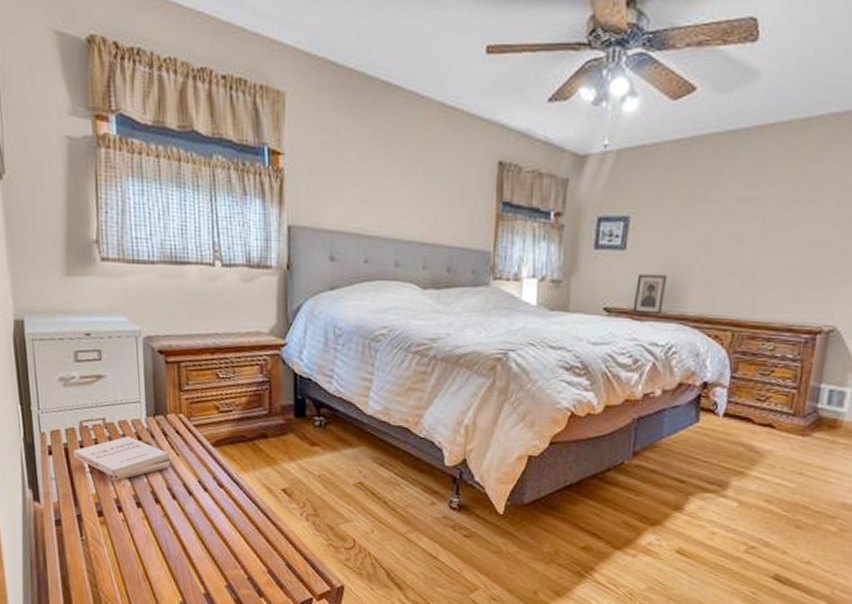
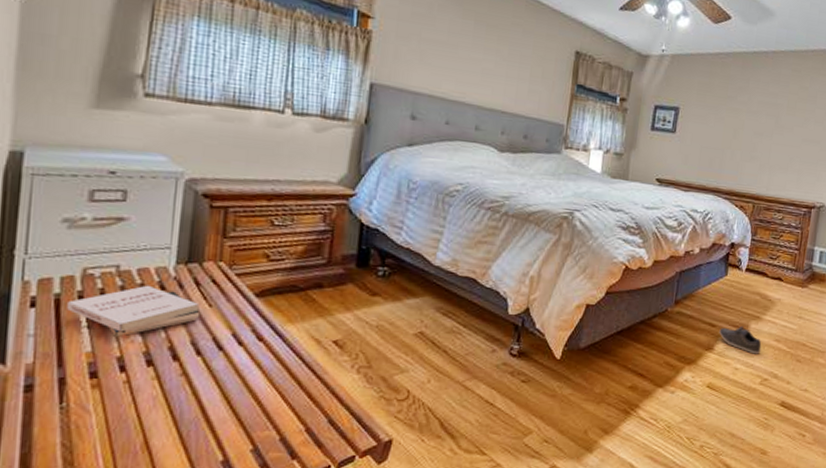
picture frame: present [632,274,668,315] -> none [679,153,707,187]
shoe: none [690,482,747,517] -> present [719,326,762,354]

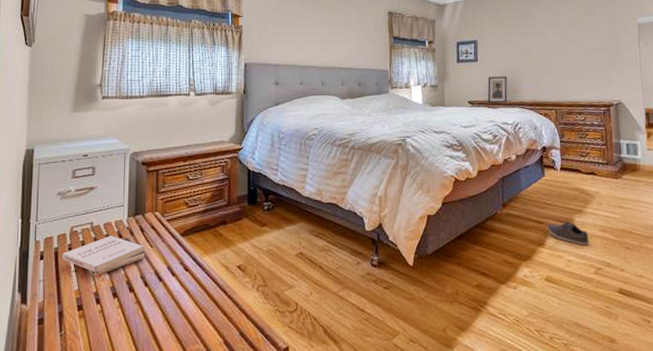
picture frame: none [679,153,707,187] -> present [487,76,508,104]

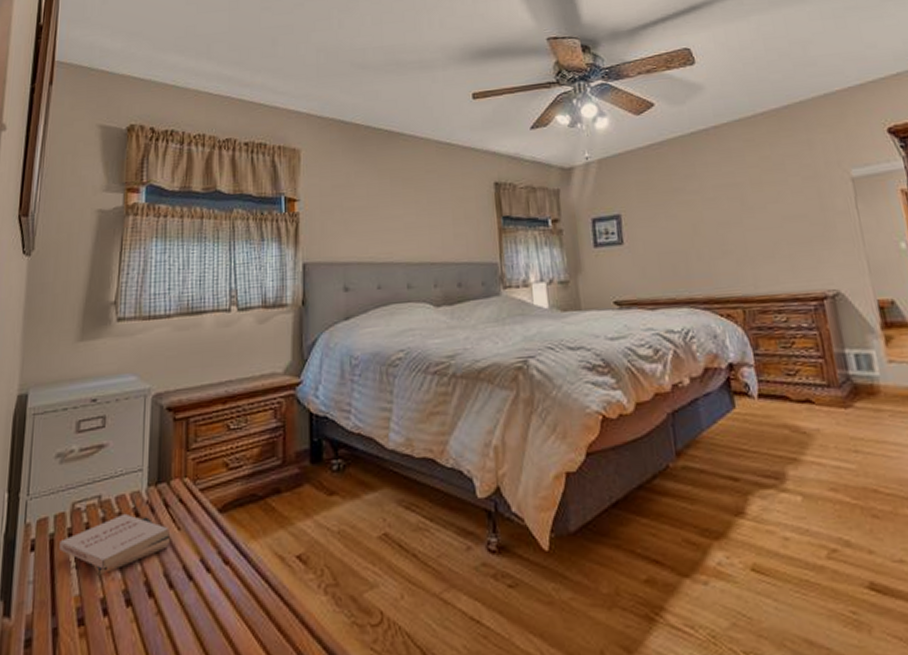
picture frame: present [487,76,508,104] -> none [640,263,671,303]
shoe: present [547,220,589,246] -> none [746,474,814,514]

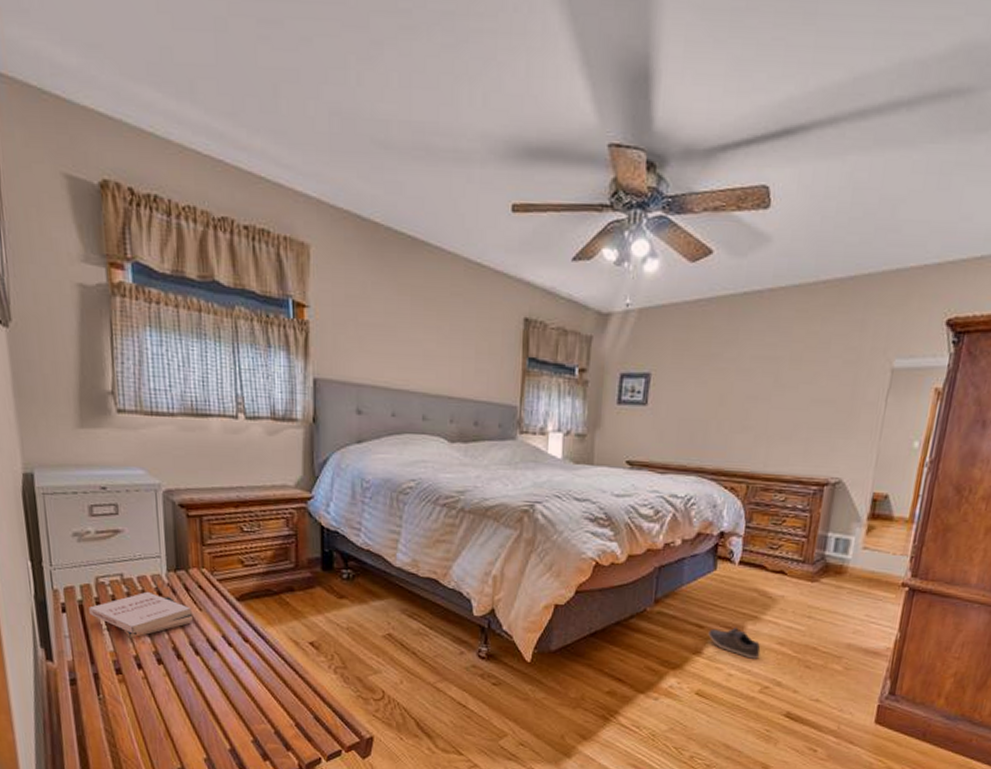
shoe: none [746,474,814,514] -> present [708,627,761,659]

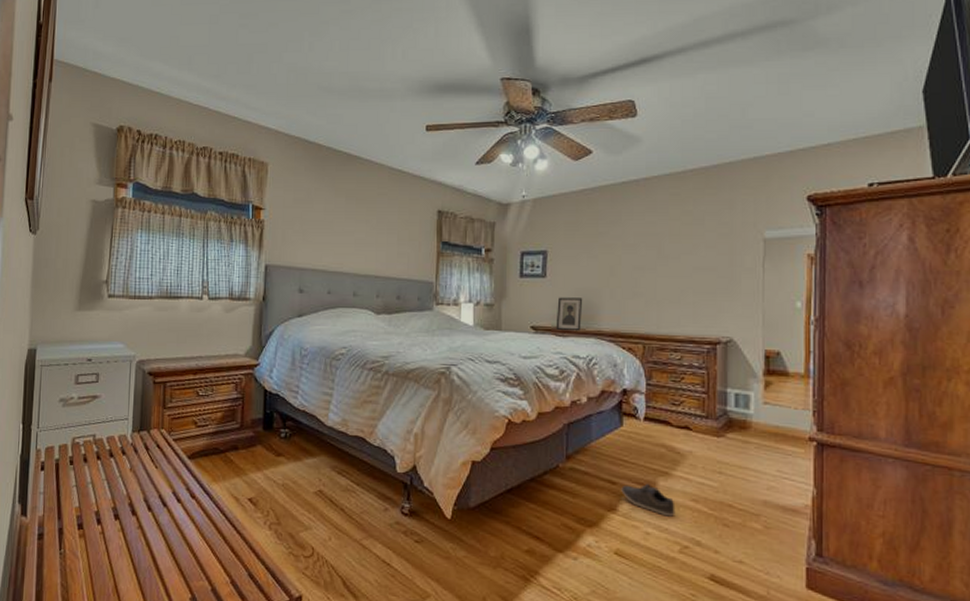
books: present [89,591,192,638] -> none [63,450,149,495]
picture frame: none [653,429,687,468] -> present [555,297,583,331]

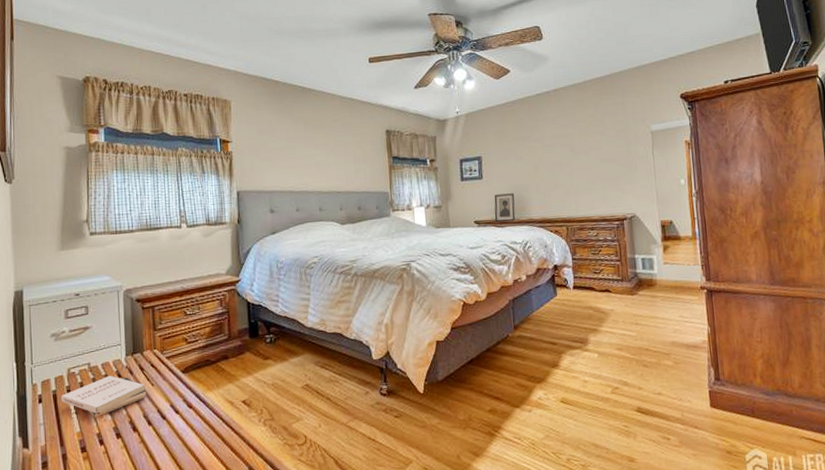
books: none [63,450,149,495] -> present [61,375,146,418]
shoe: present [621,483,675,517] -> none [561,340,605,365]

